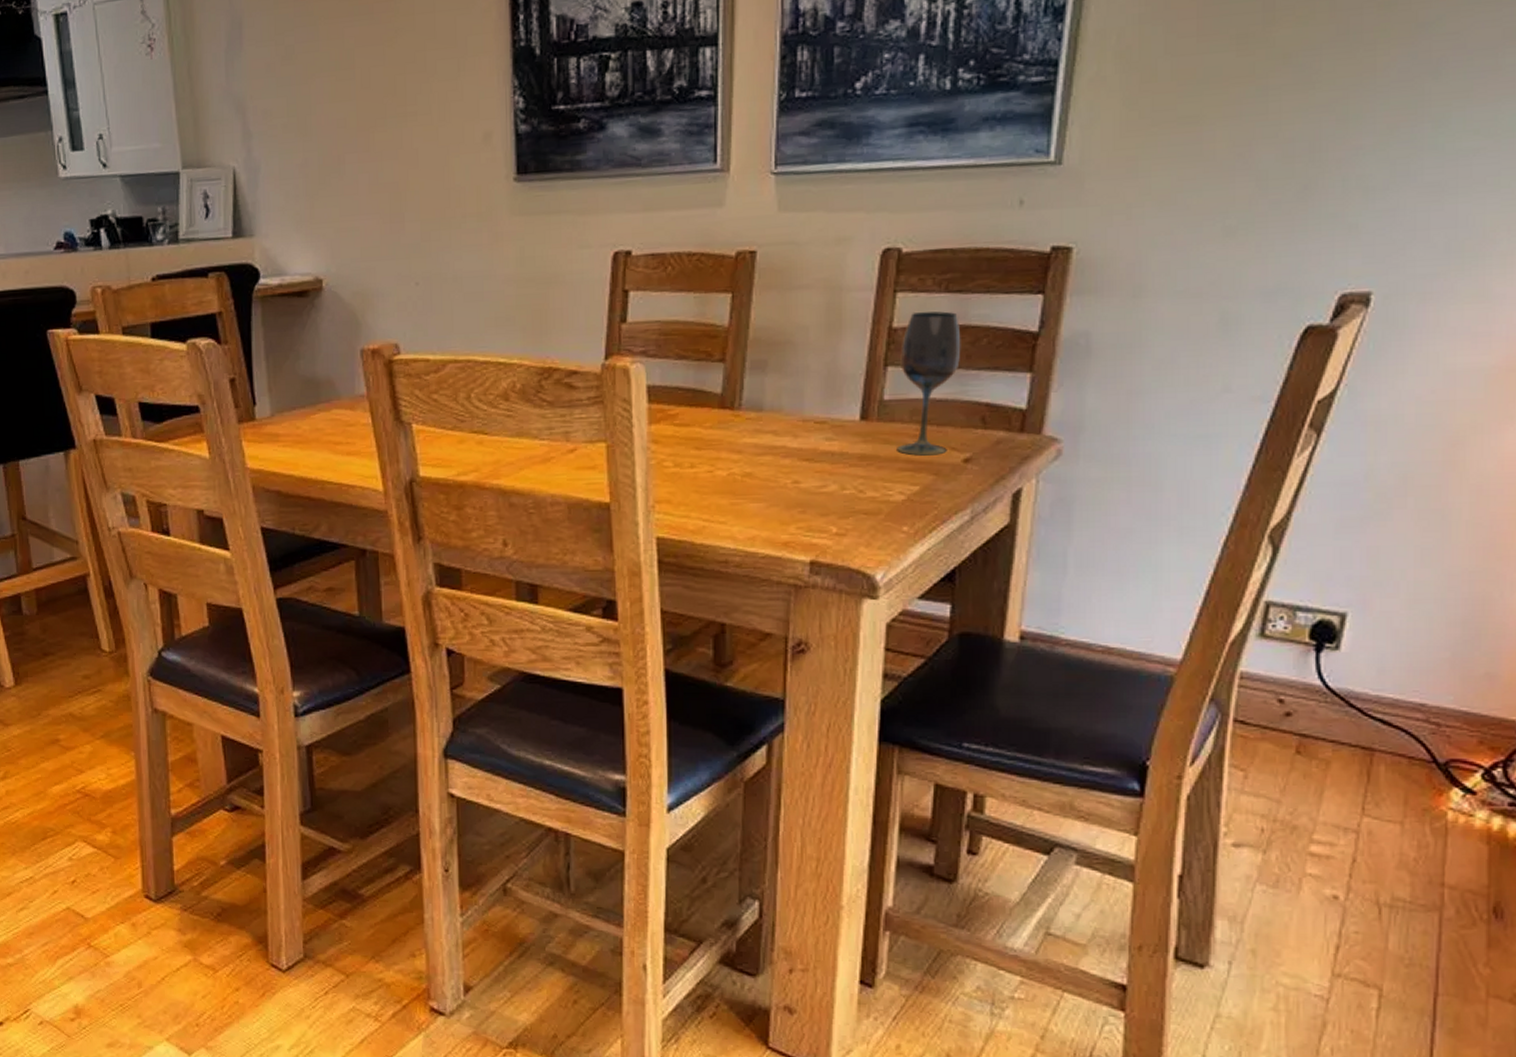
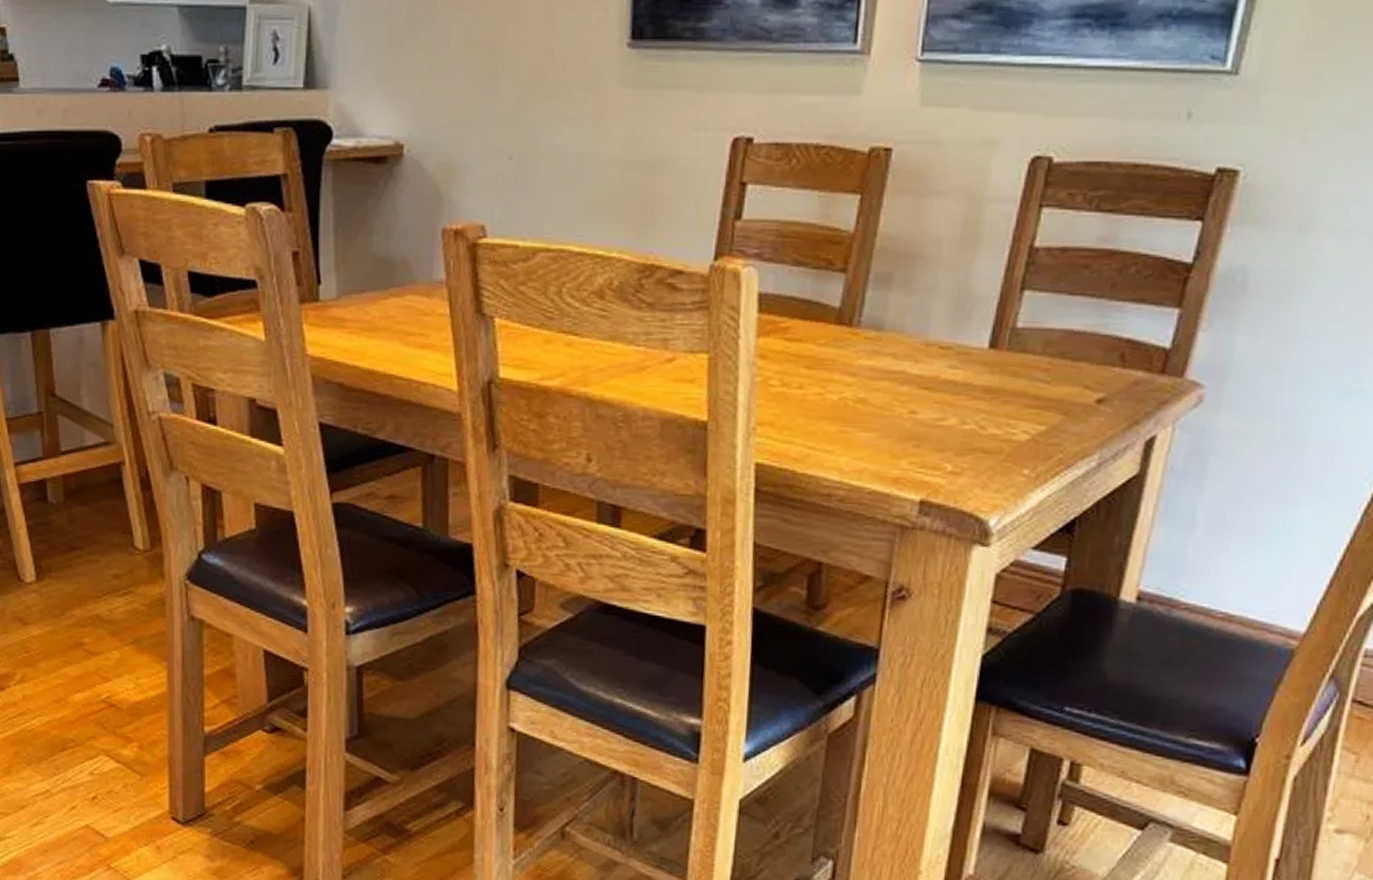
wineglass: present [897,311,961,456] -> none [1025,232,1108,393]

